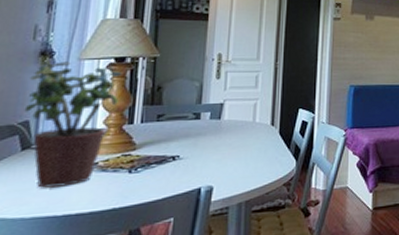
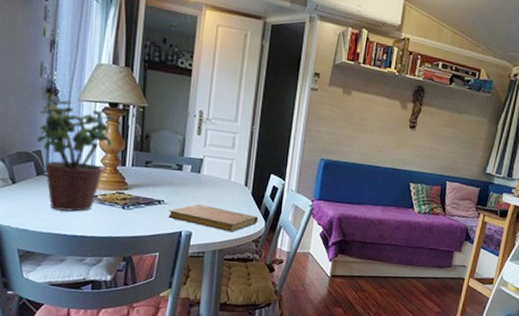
notebook: none [184,153,289,179] -> present [168,204,259,233]

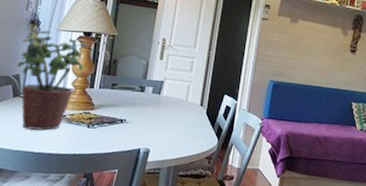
notebook: present [168,204,259,233] -> none [129,122,212,150]

